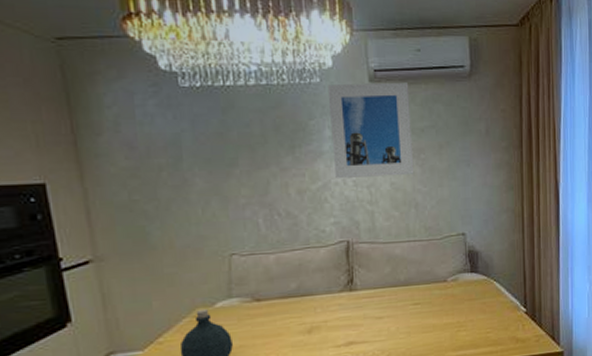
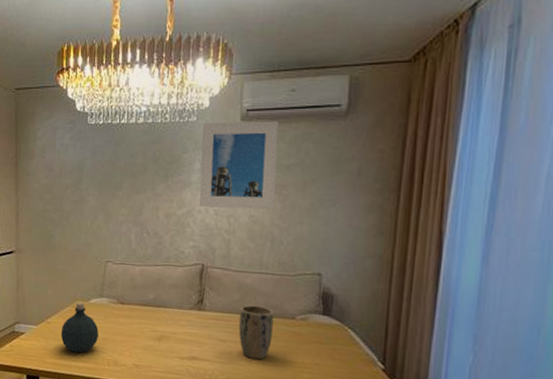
plant pot: none [392,274,428,330] -> present [238,305,274,360]

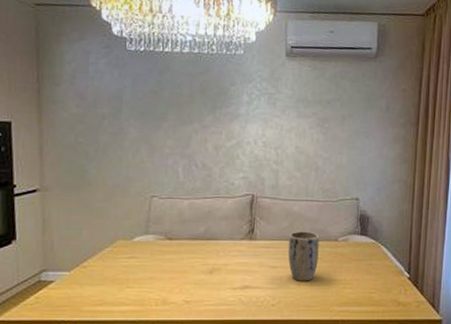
bottle: present [60,301,99,354] -> none [99,241,144,297]
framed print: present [199,121,279,210] -> none [248,56,321,141]

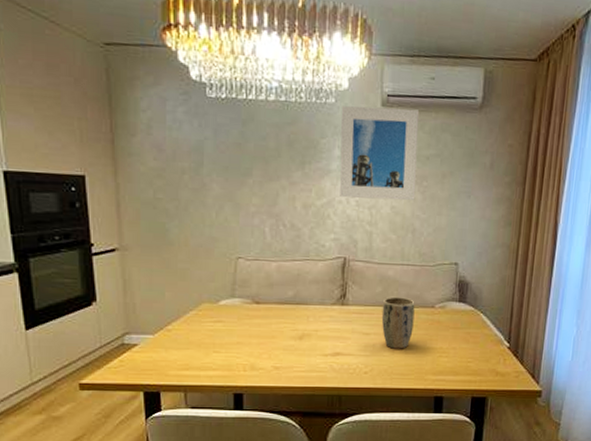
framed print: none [248,56,321,141] -> present [339,106,420,201]

